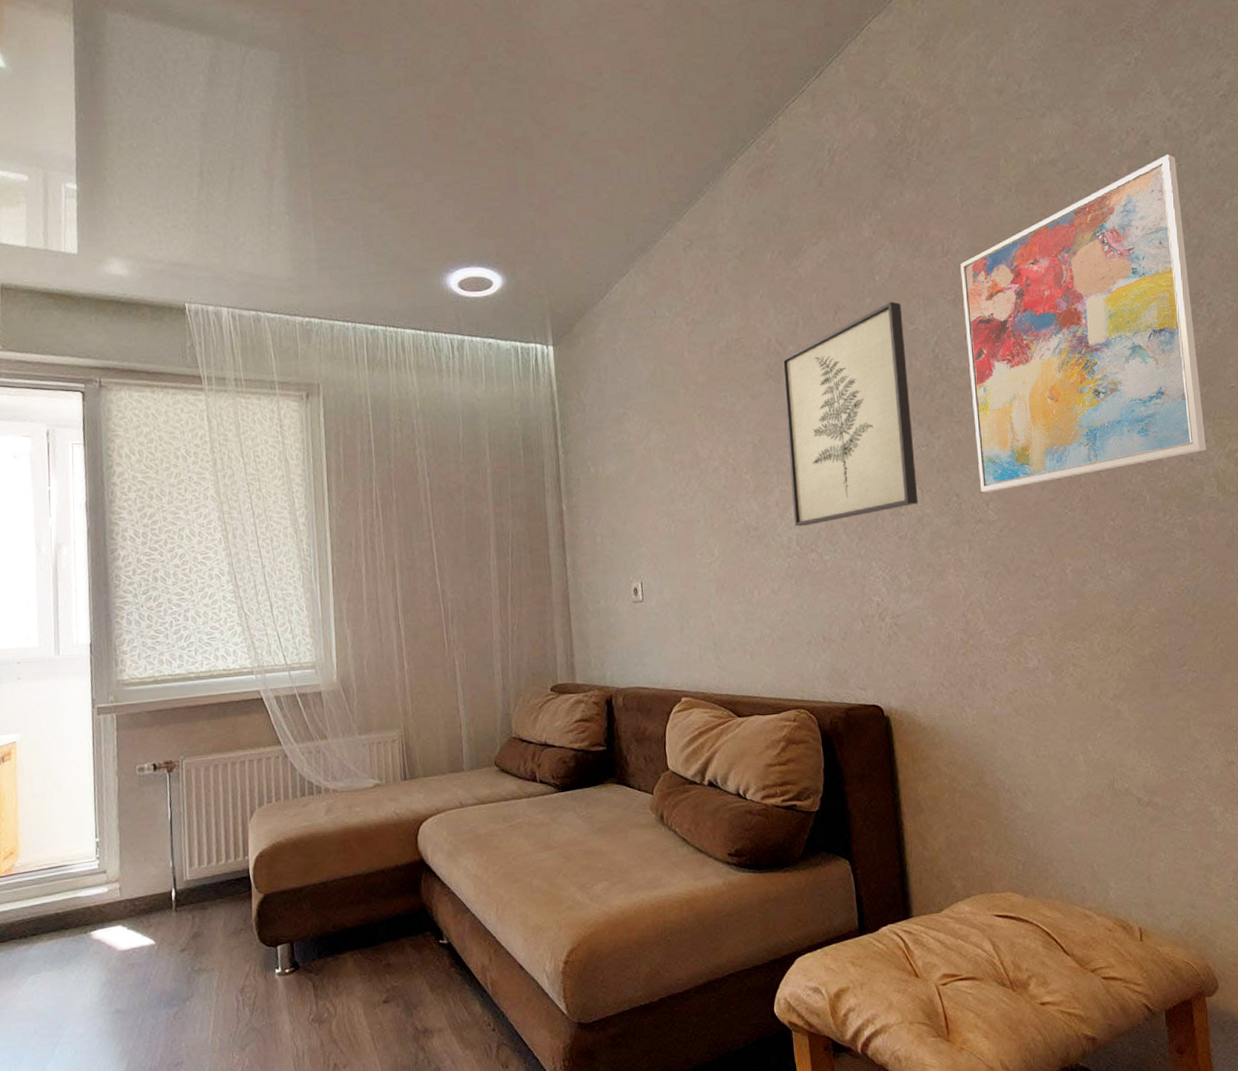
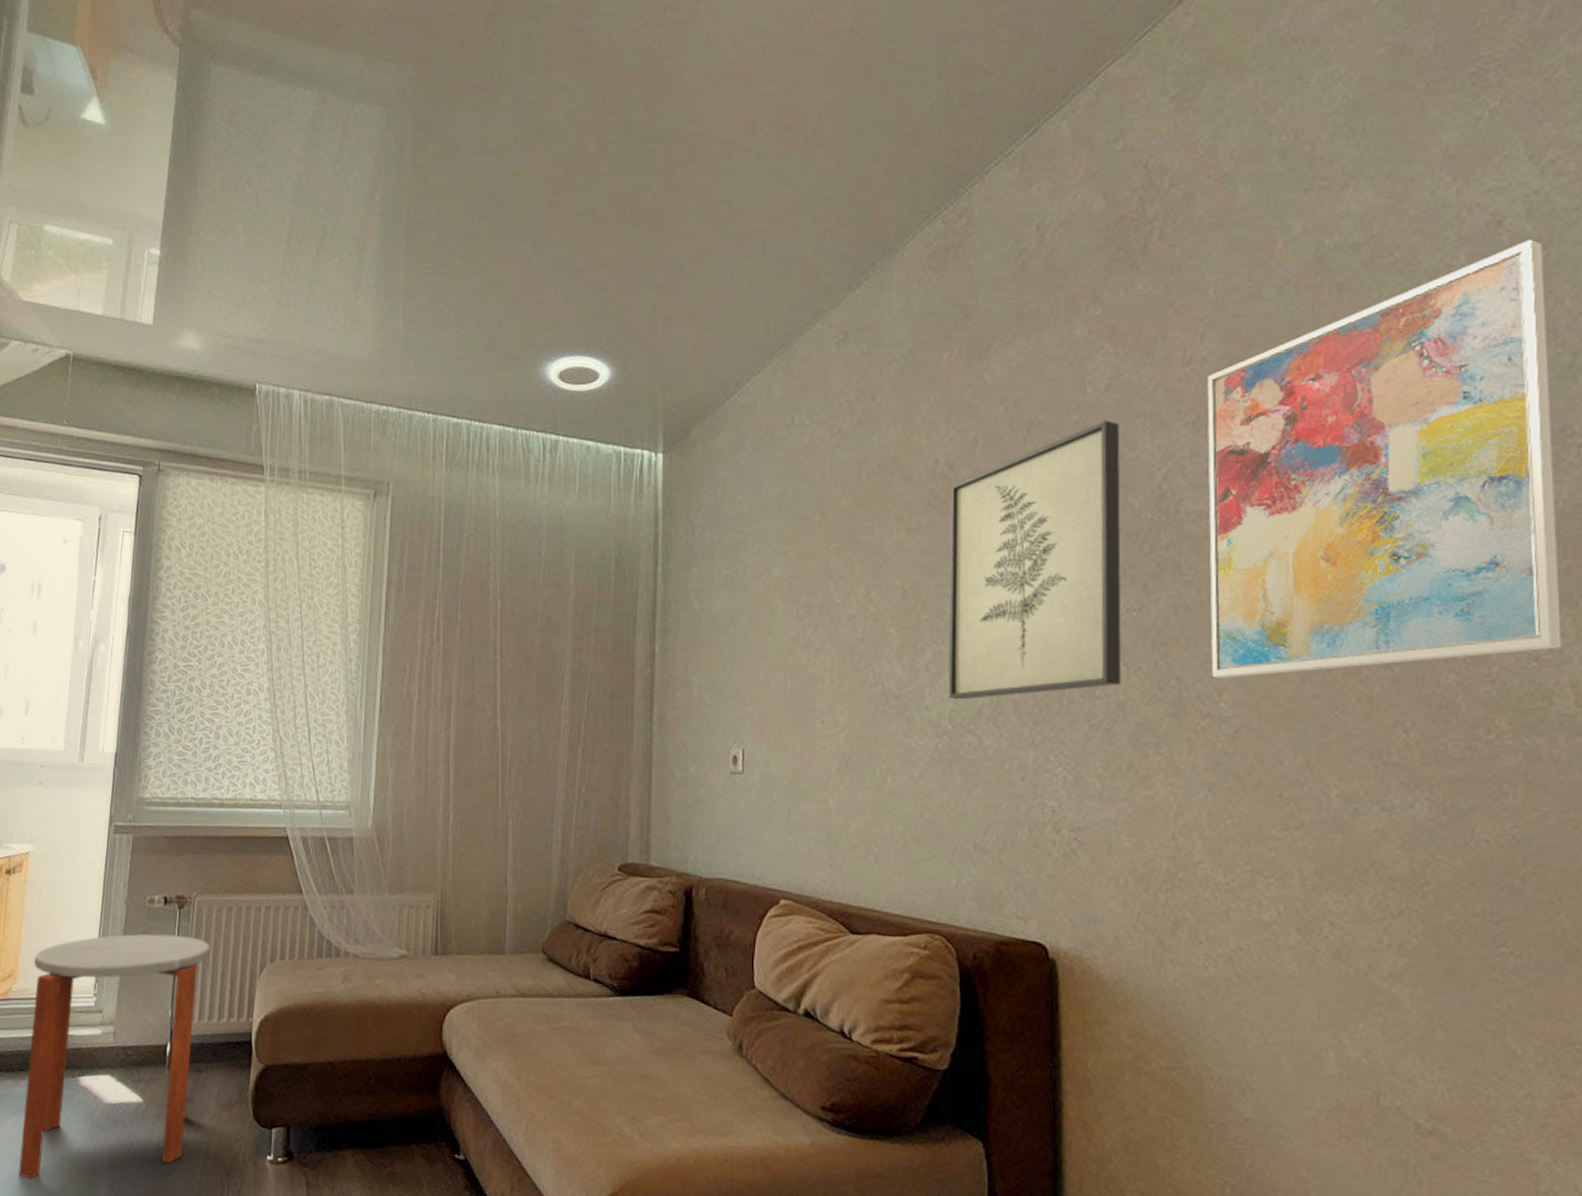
side table: none [34,795,203,1028] -> present [19,934,210,1179]

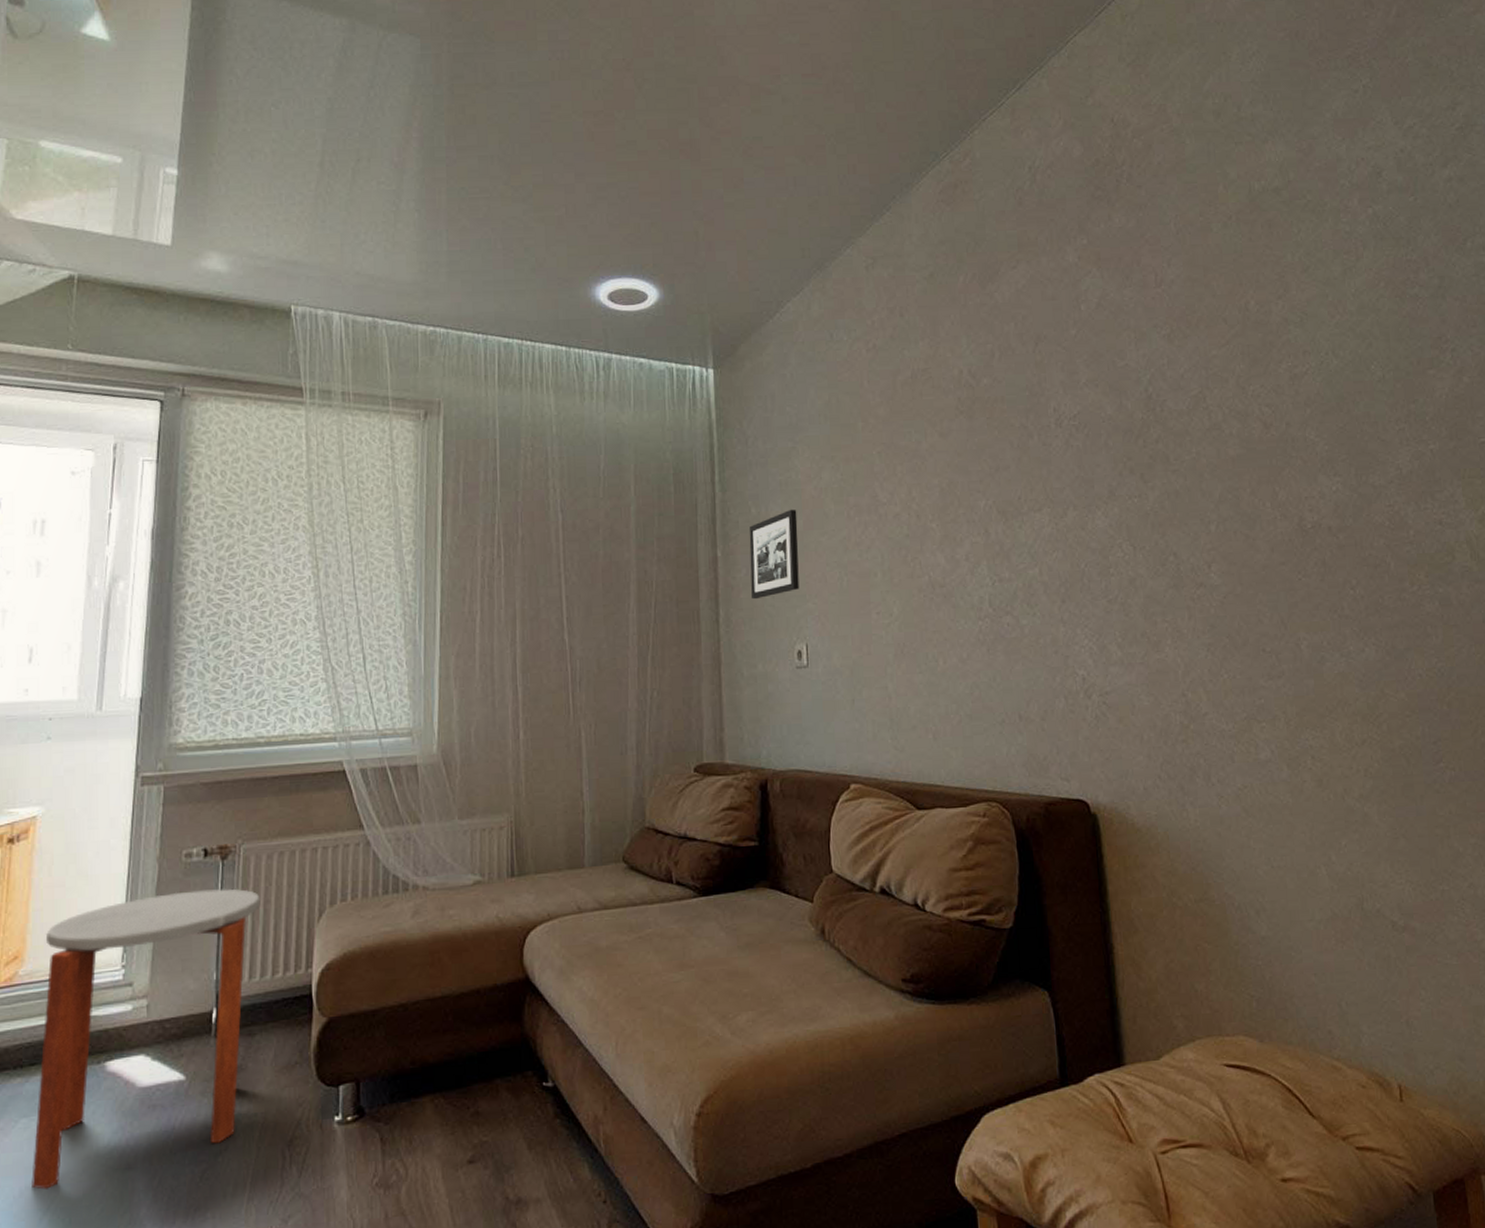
picture frame: none [688,605,742,699] -> present [749,509,799,600]
wall art: present [948,420,1122,700] -> none [975,334,1130,585]
wall art: present [1207,238,1562,678] -> none [1176,187,1456,552]

